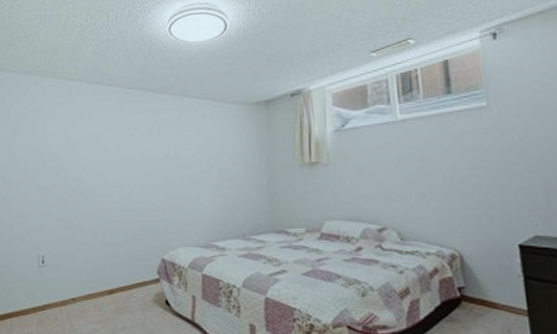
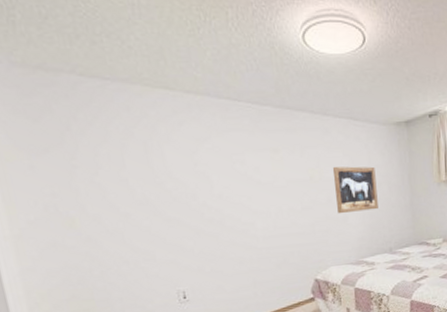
wall art: none [187,145,232,193] -> present [332,166,378,214]

